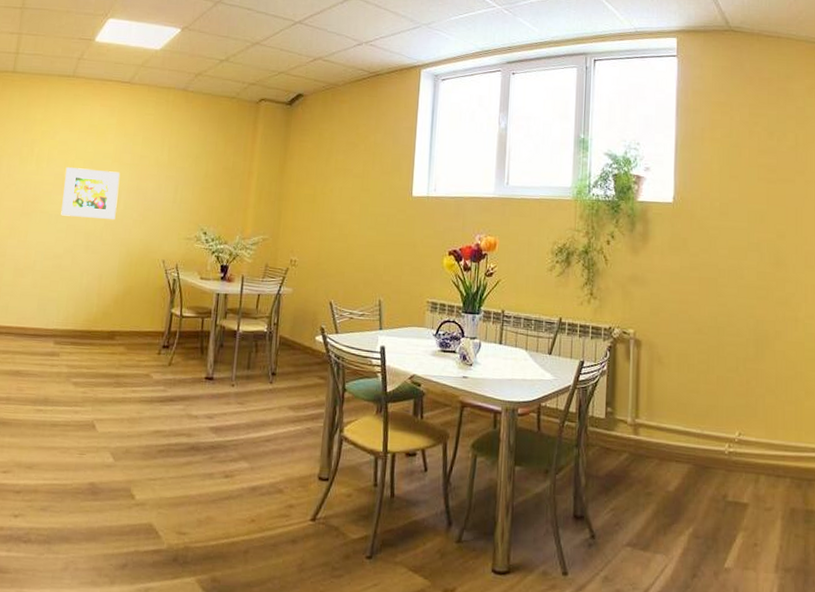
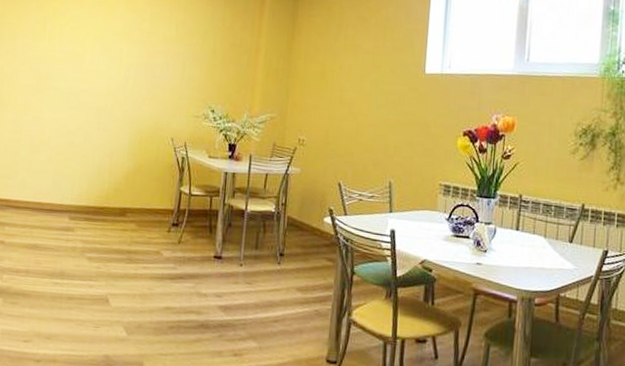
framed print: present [61,167,121,219] -> none [73,44,130,97]

